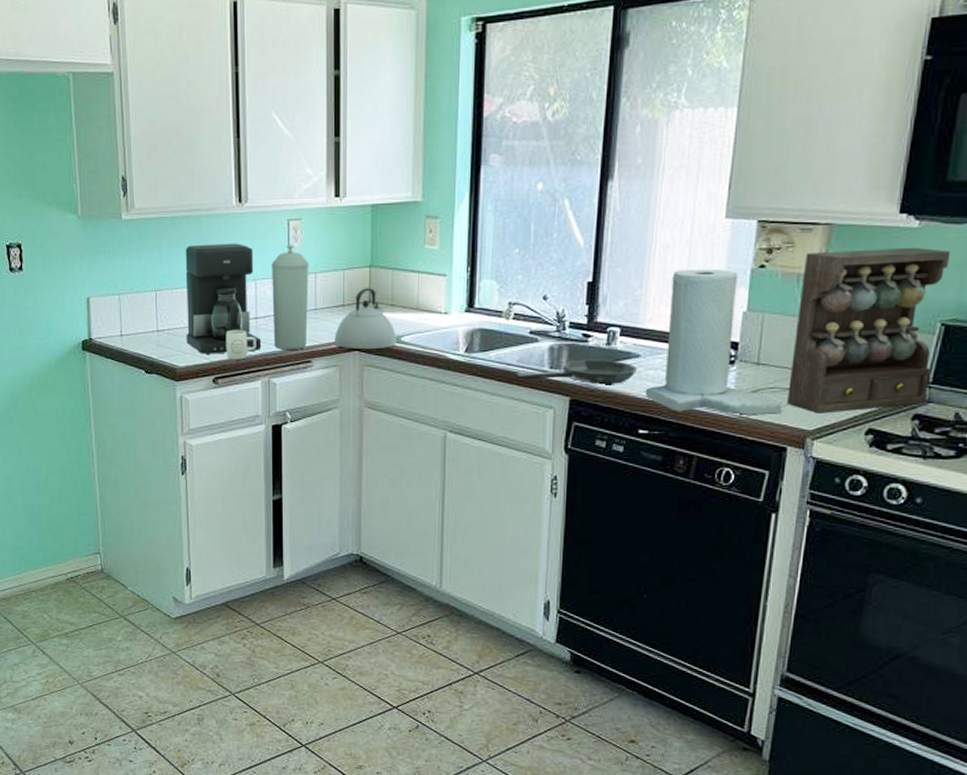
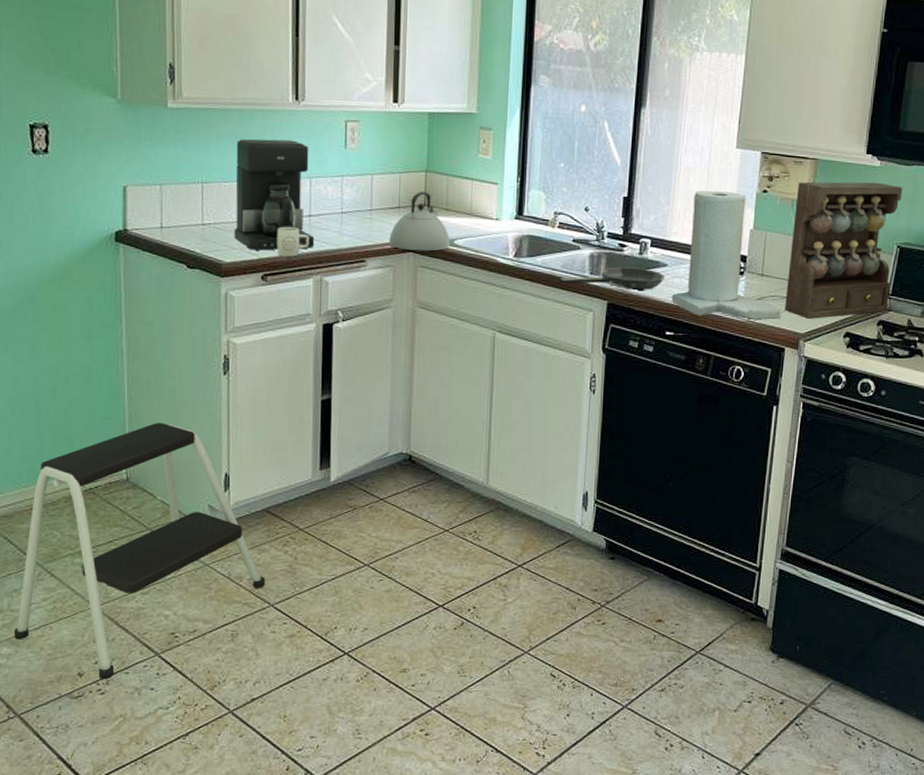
step stool: none [16,519,227,749] -> present [14,423,266,680]
canister: present [271,245,309,351] -> none [326,145,366,250]

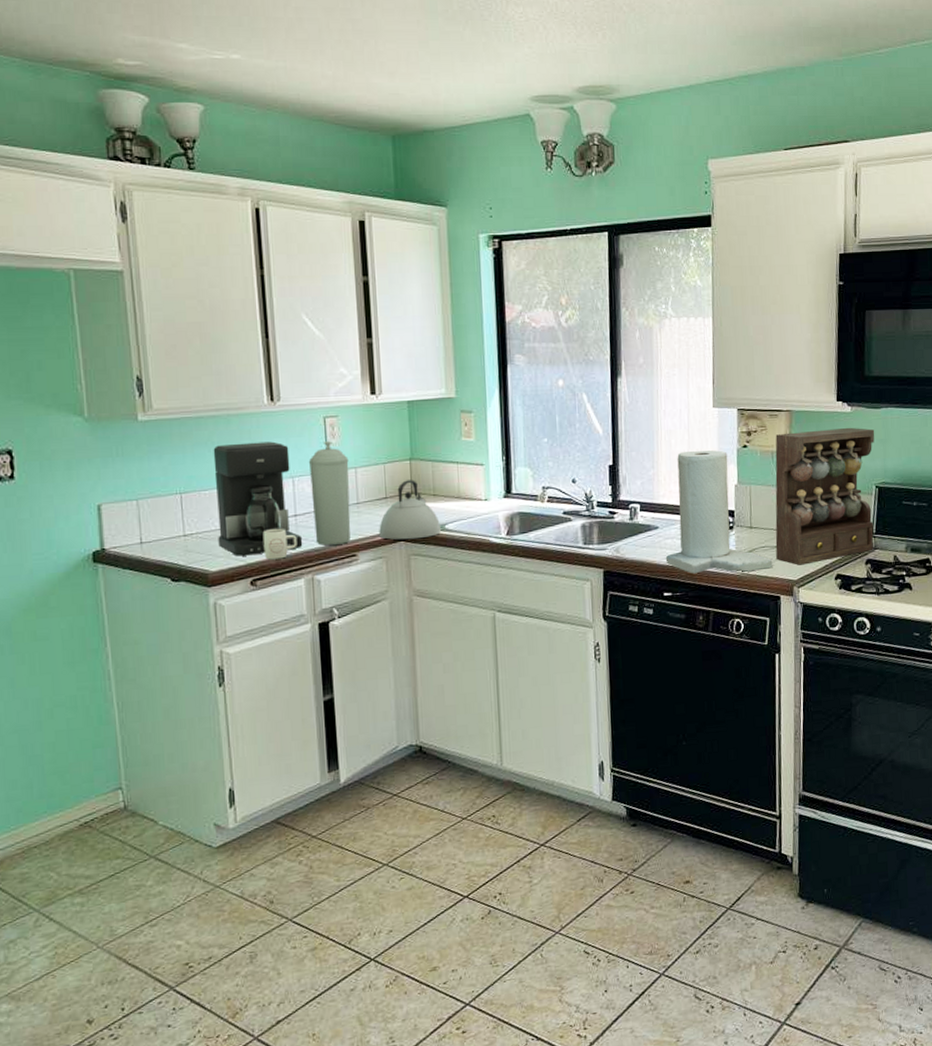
step stool: present [14,423,266,680] -> none [13,743,282,1024]
canister: none [326,145,366,250] -> present [308,441,351,546]
frying pan: present [559,267,666,290] -> none [553,533,658,556]

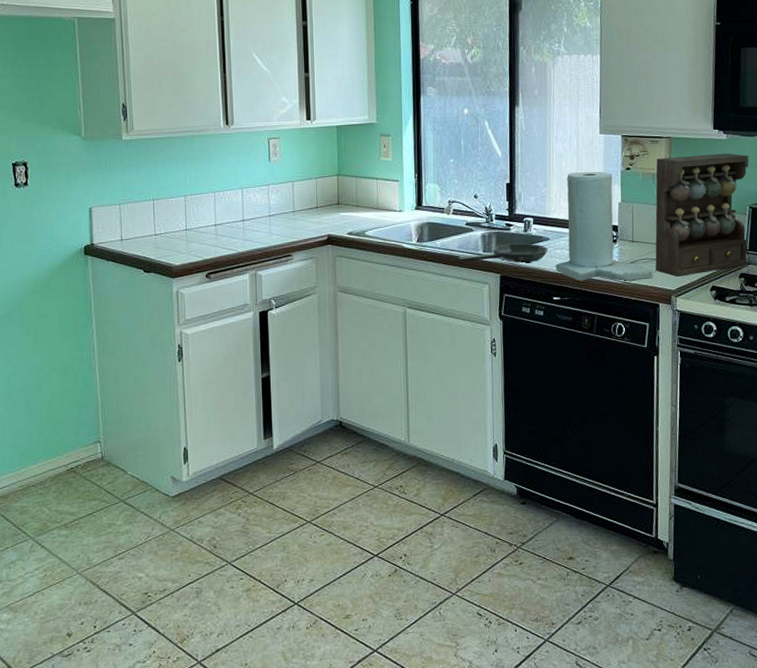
coffee maker: present [213,441,303,556] -> none [179,158,249,253]
mug: present [262,528,297,560] -> none [216,230,244,257]
canister: present [308,441,351,546] -> none [255,159,288,247]
kettle: present [378,480,442,540] -> none [310,192,363,244]
frying pan: none [553,533,658,556] -> present [457,243,549,263]

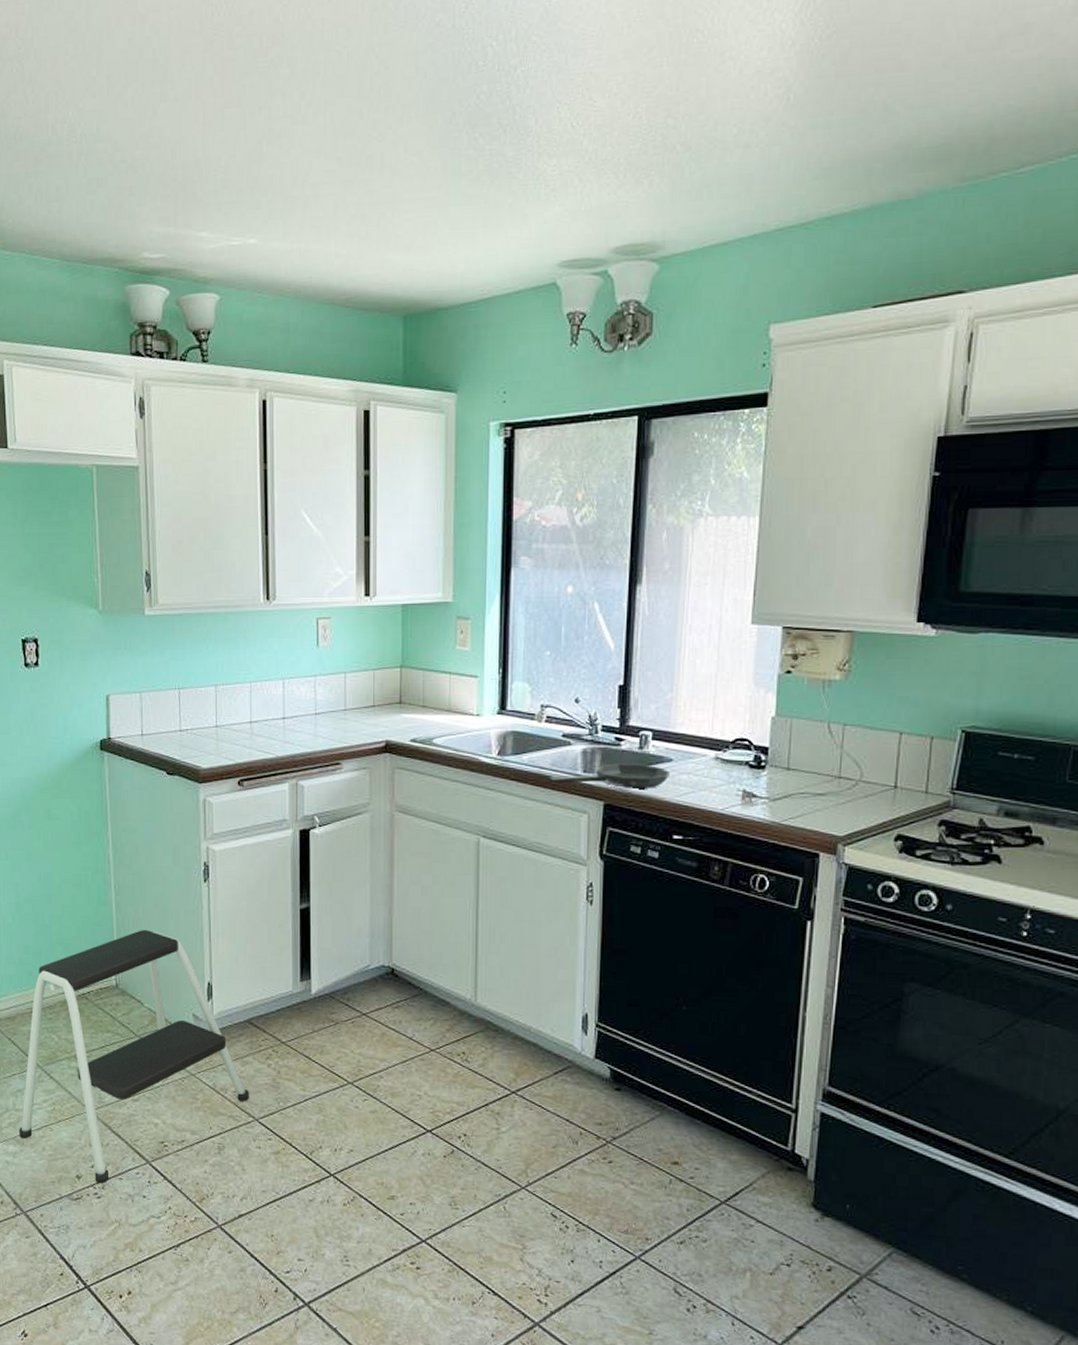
step stool: none [12,407,223,639] -> present [19,930,250,1184]
paper towel: present [555,172,653,282] -> none [678,675,813,821]
spice rack: present [655,153,749,277] -> none [818,655,967,819]

